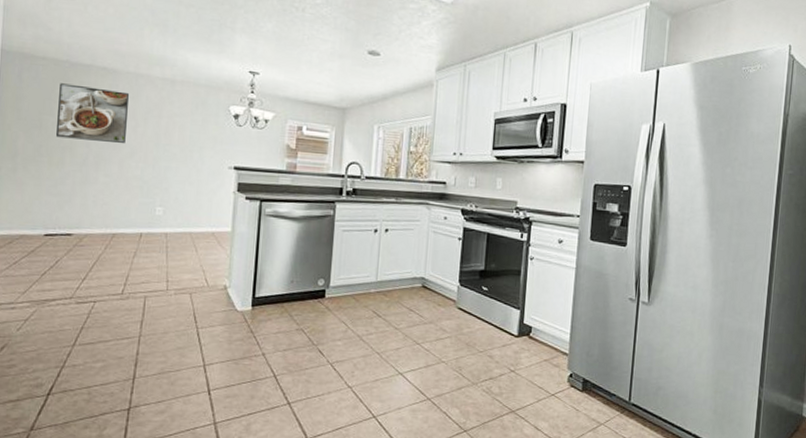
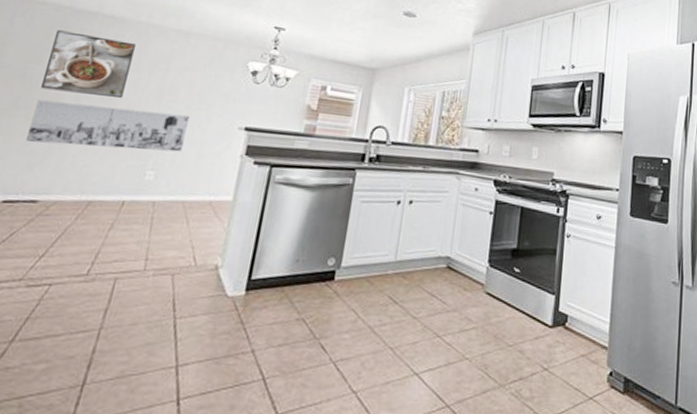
wall art: none [53,147,185,190] -> present [26,100,189,152]

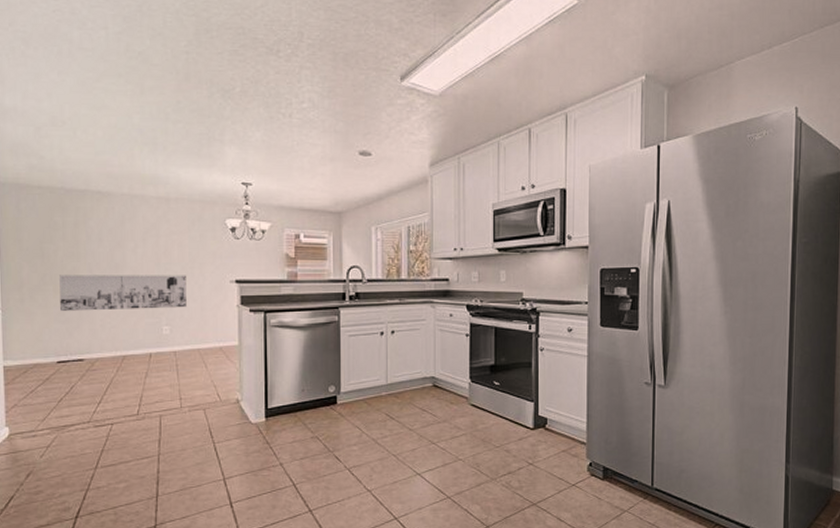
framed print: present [41,30,136,98] -> none [57,211,126,265]

